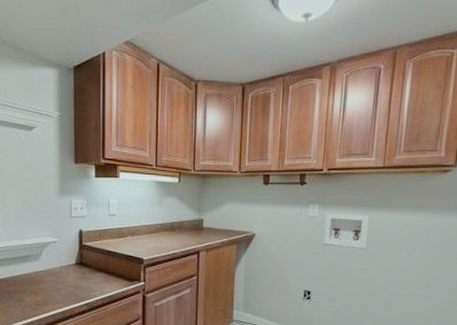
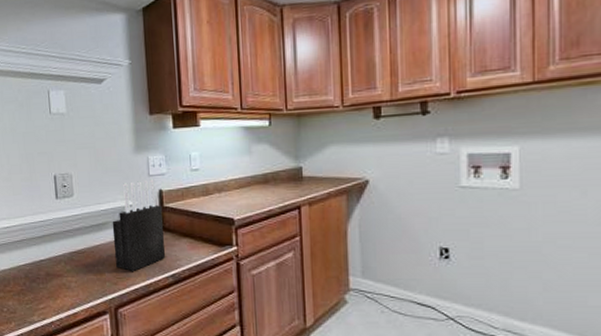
knife block: none [34,220,82,299] -> present [112,179,166,271]

